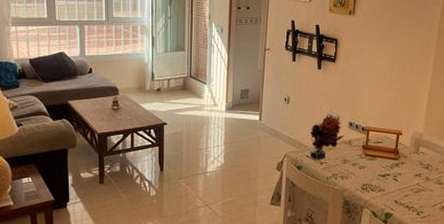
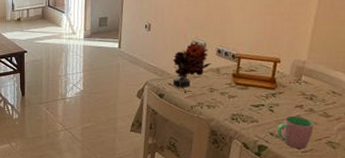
cup: none [400,184,430,215] -> present [276,116,314,149]

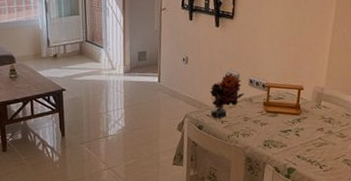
cup: present [276,116,314,149] -> none [302,138,333,169]

